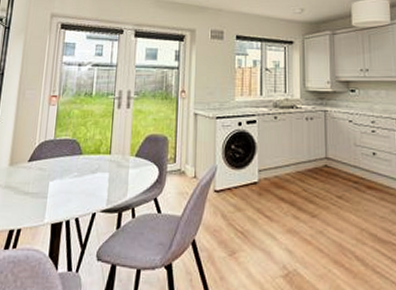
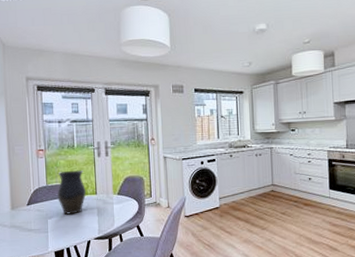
vase: none [64,122,99,177] -> present [57,170,86,215]

